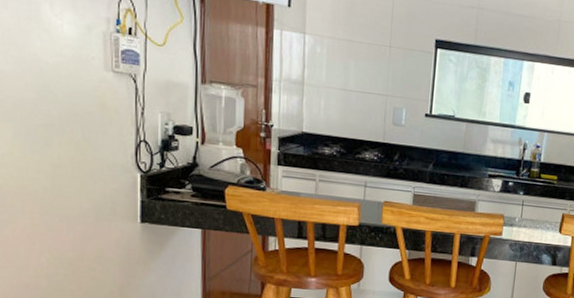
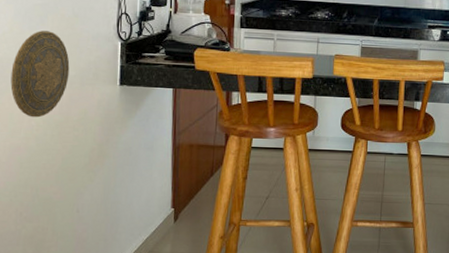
decorative plate: none [14,155,82,254] -> present [10,31,70,118]

